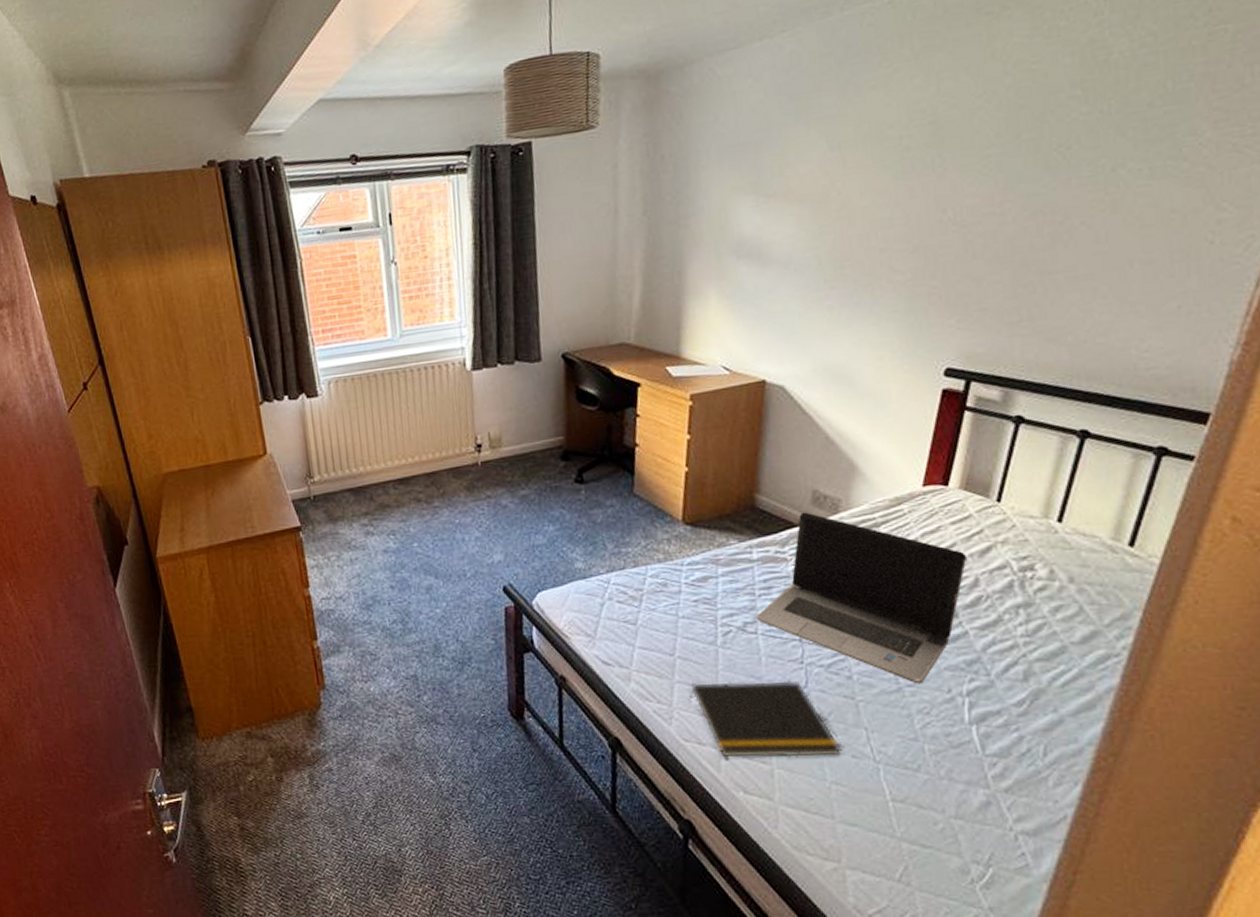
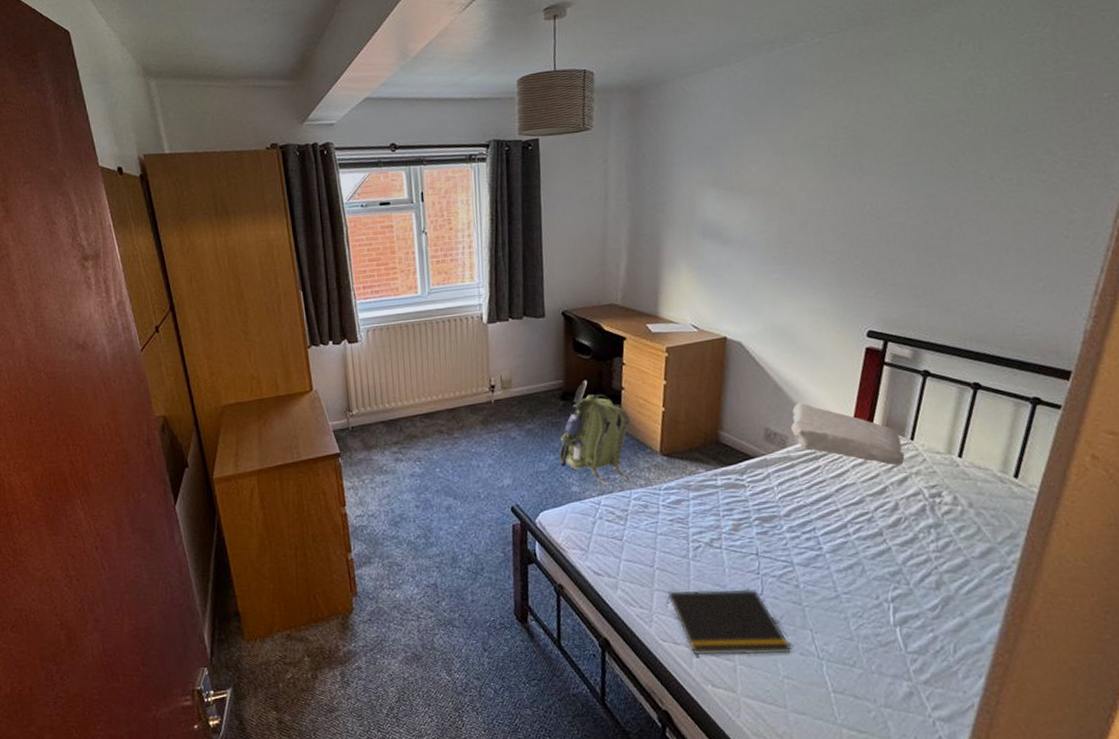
backpack: none [559,435,646,560] -> present [559,380,630,485]
laptop computer: present [756,512,968,684] -> none [720,446,889,592]
soap bar: none [845,458,989,533] -> present [791,403,905,466]

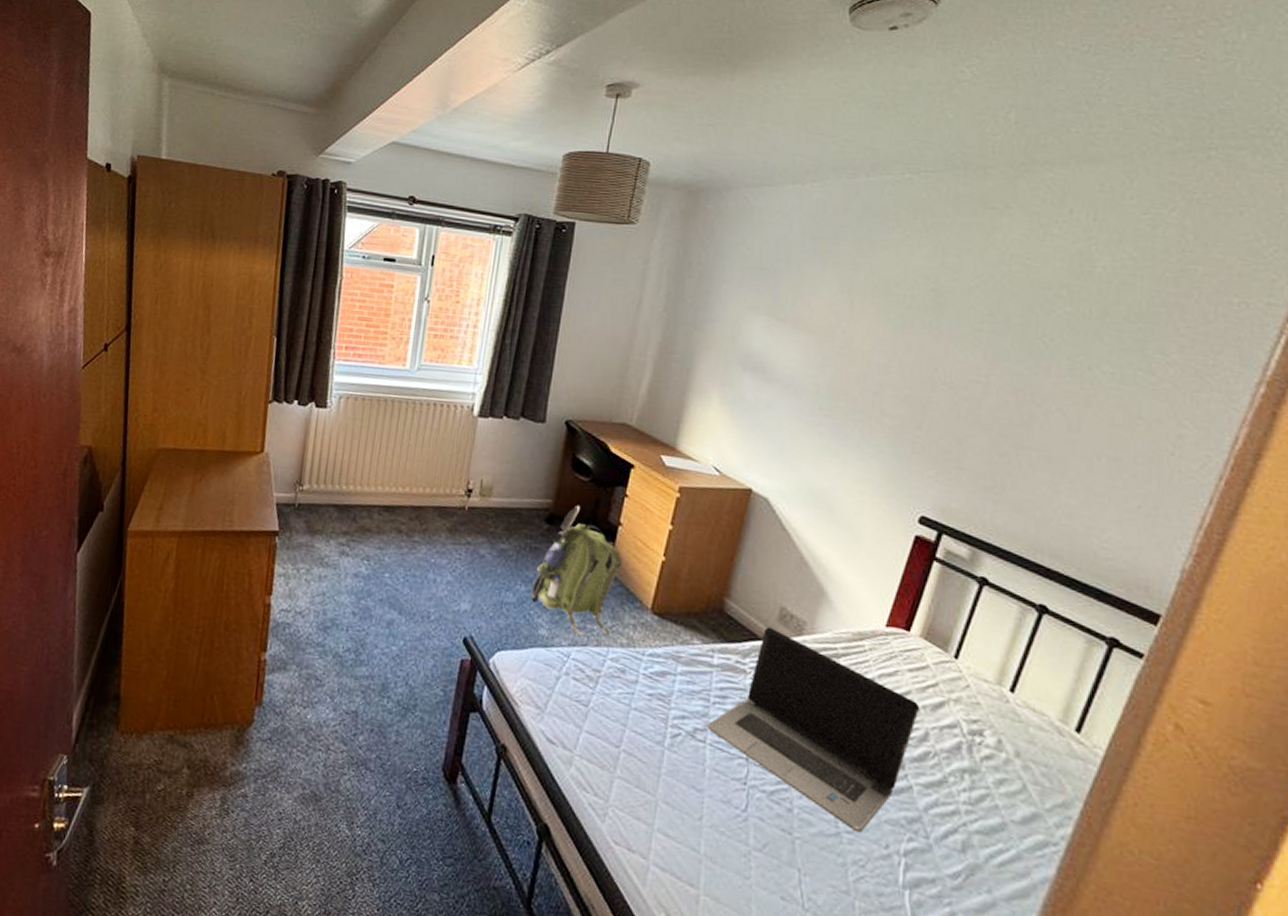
notepad: present [665,589,792,656] -> none [626,782,772,894]
laptop computer: none [720,446,889,592] -> present [707,627,920,833]
soap bar: present [791,403,905,466] -> none [812,585,945,687]

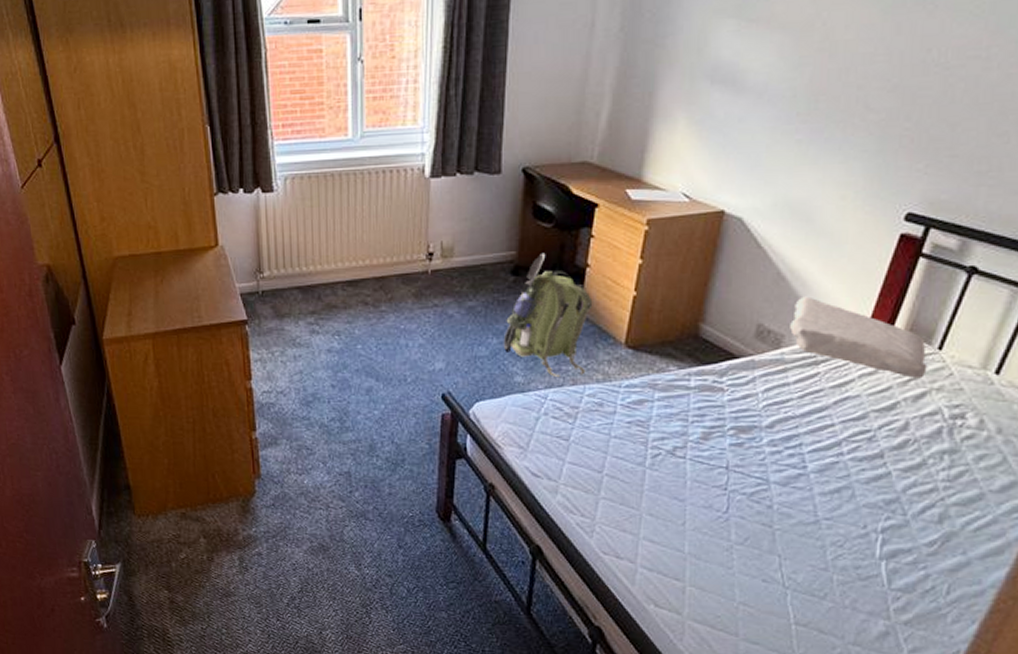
laptop computer: present [707,627,920,833] -> none [686,345,901,518]
soap bar: none [812,585,945,687] -> present [790,296,928,379]

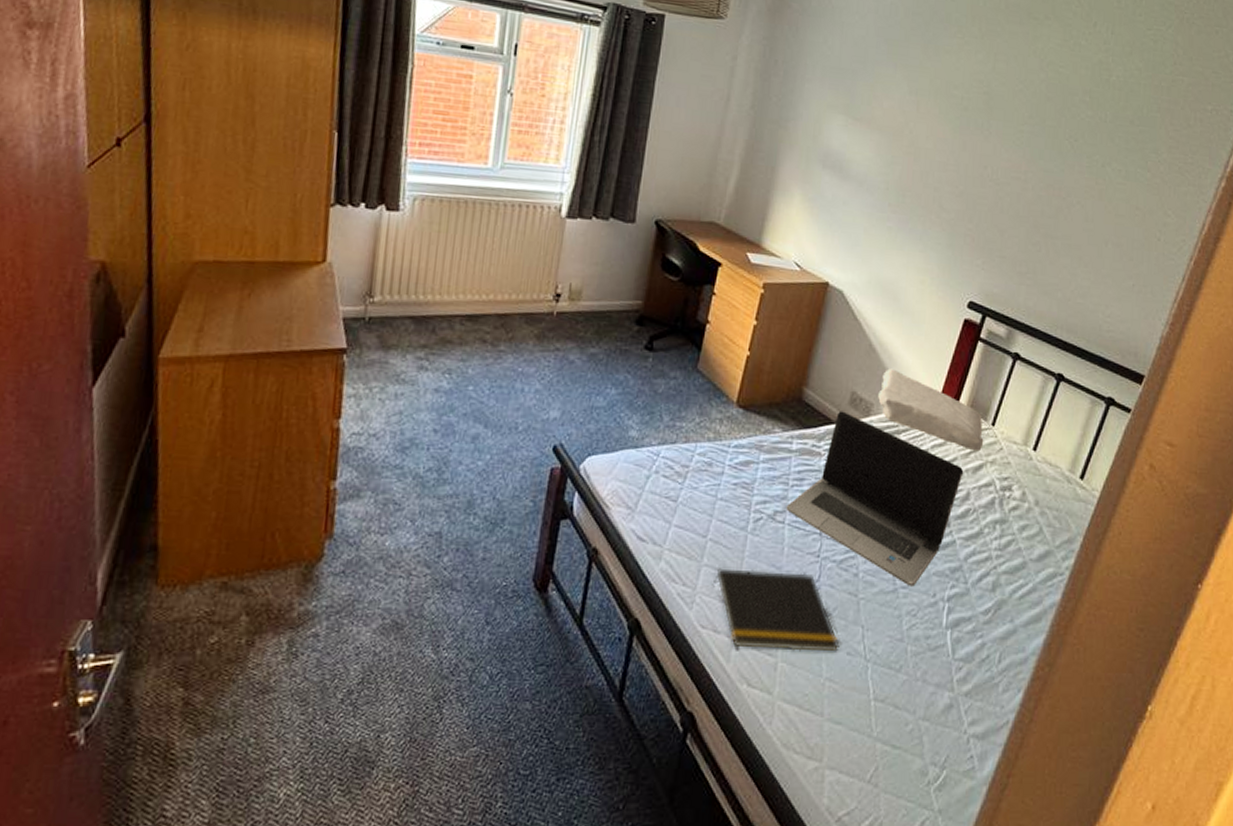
backpack: present [503,252,593,377] -> none [621,305,710,433]
notepad: none [611,501,754,579] -> present [712,568,840,652]
laptop computer: none [686,345,901,518] -> present [786,411,964,587]

